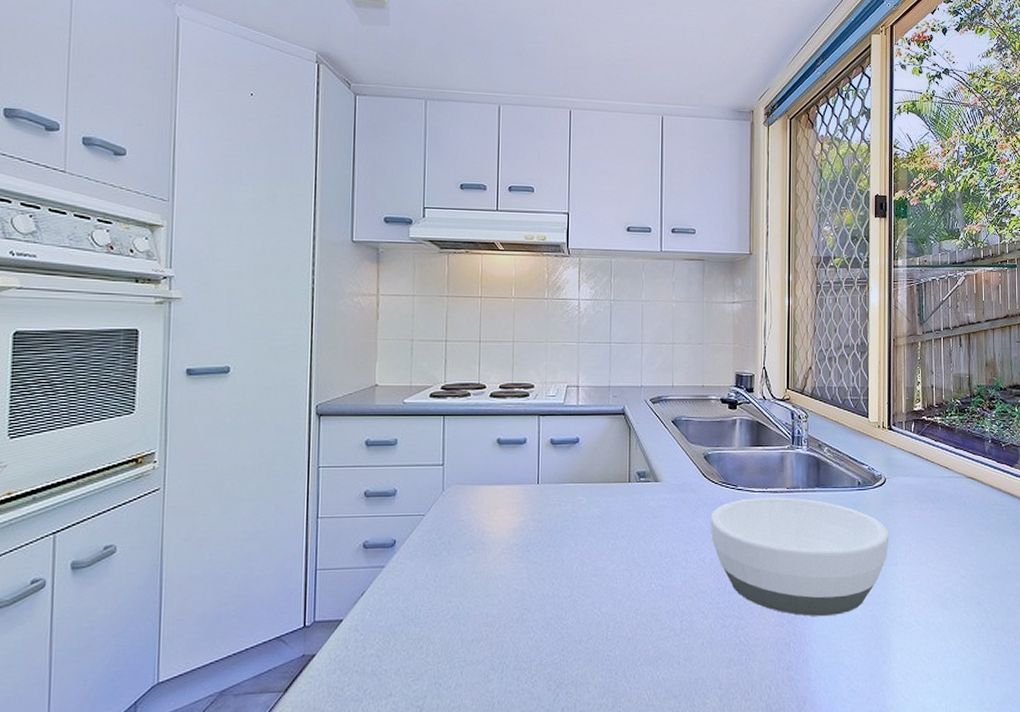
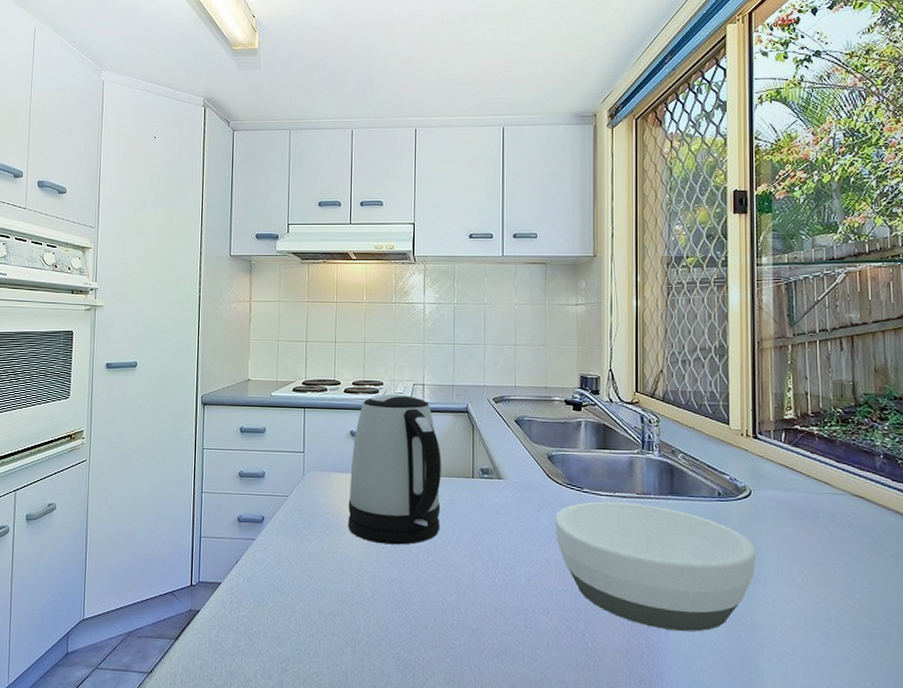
kettle: none [494,397,597,559] -> present [348,394,441,545]

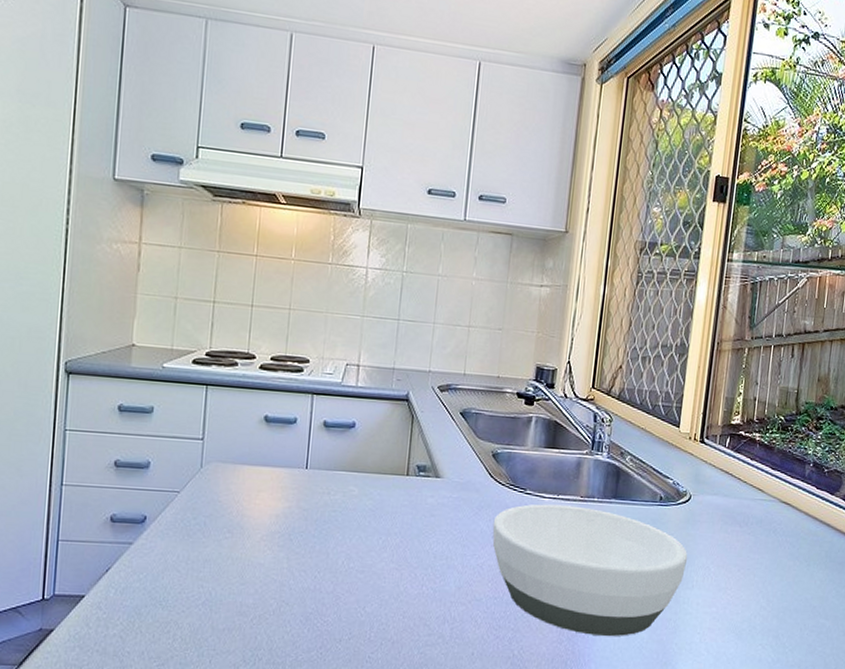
kettle: present [348,394,441,545] -> none [254,374,373,550]

